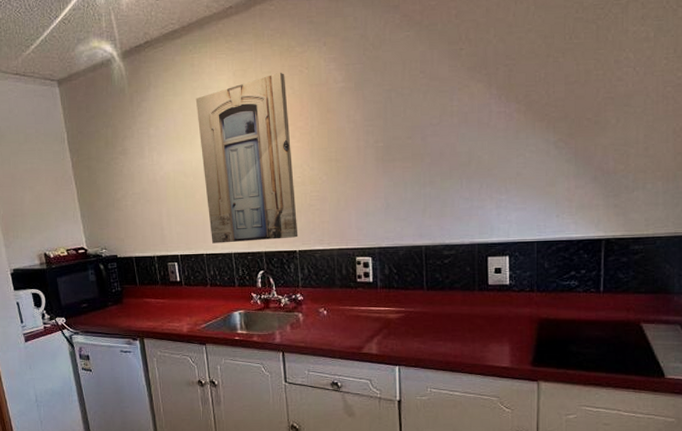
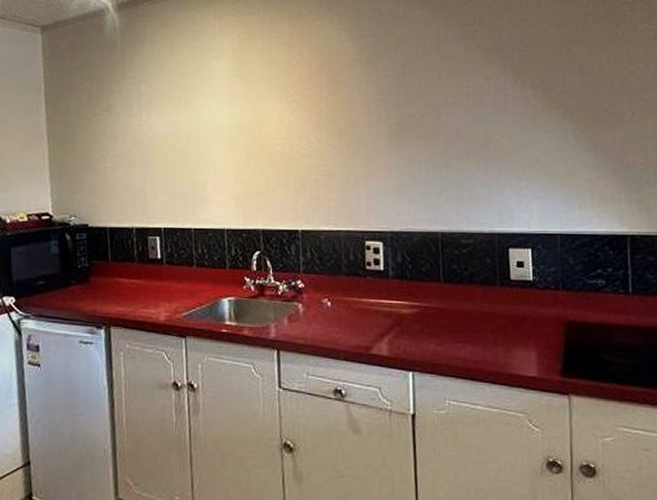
wall art: present [195,72,298,244] -> none [194,38,302,217]

